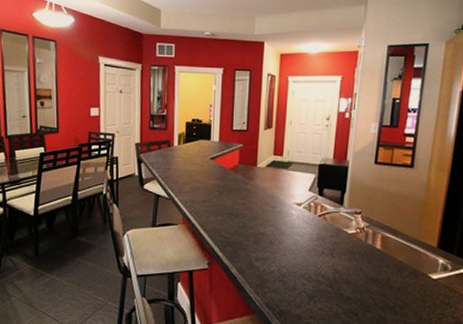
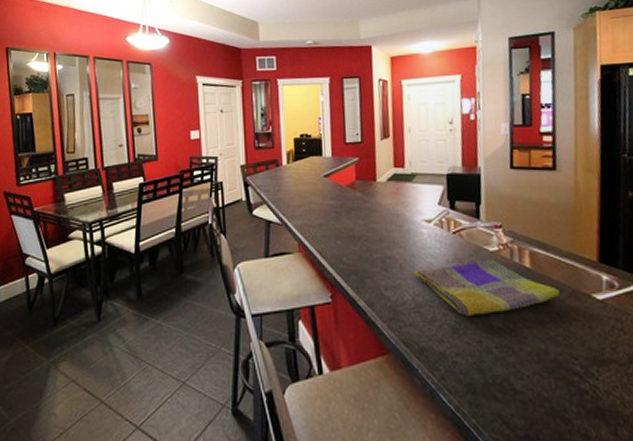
dish towel: none [281,240,403,287] -> present [413,259,561,317]

